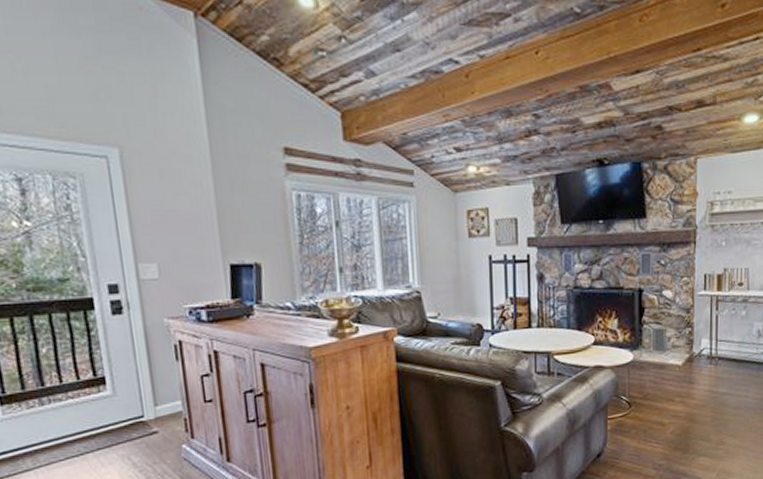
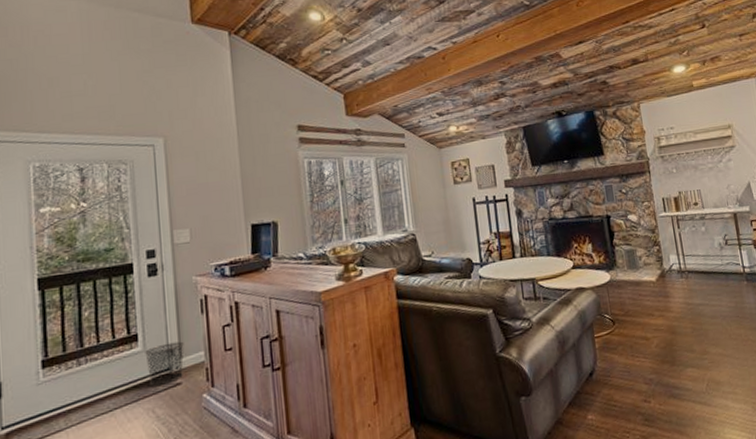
waste bin: none [115,388,159,433] -> present [145,341,184,386]

